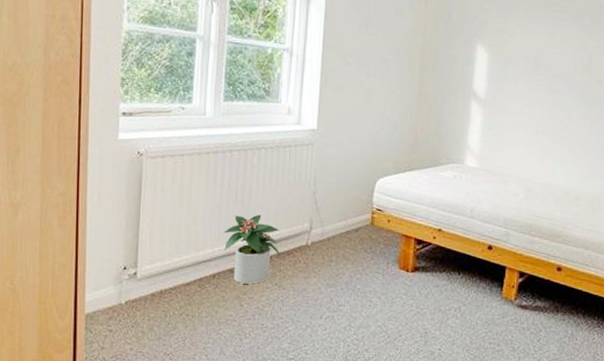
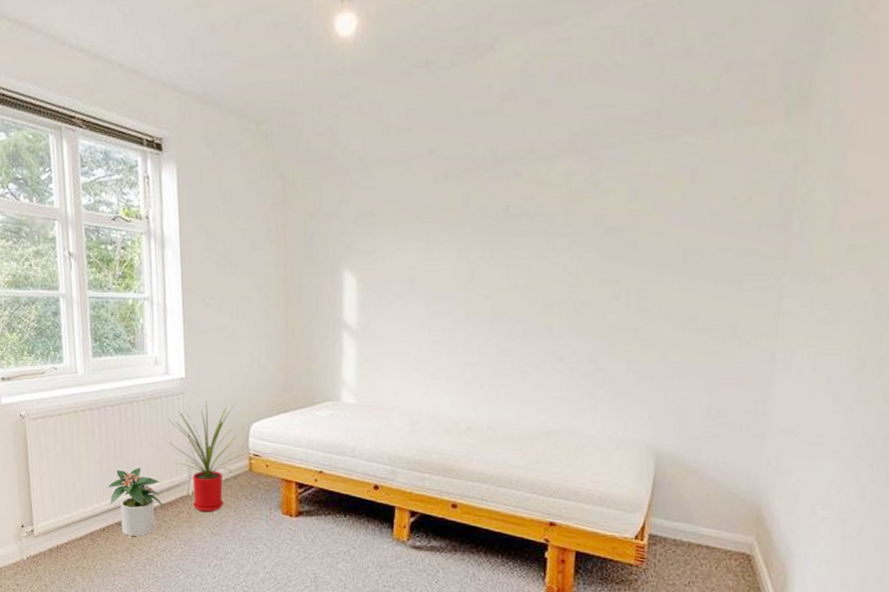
house plant: none [294,154,369,264] -> present [168,401,245,513]

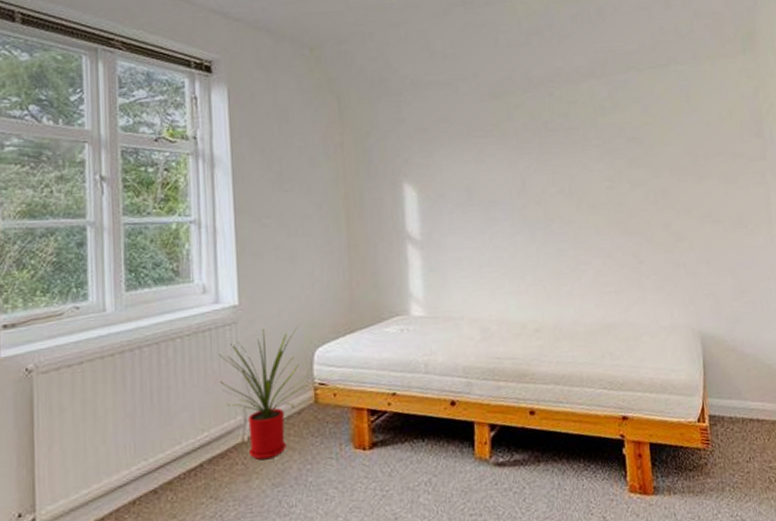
potted plant: present [107,467,164,536] -> none [141,416,213,505]

